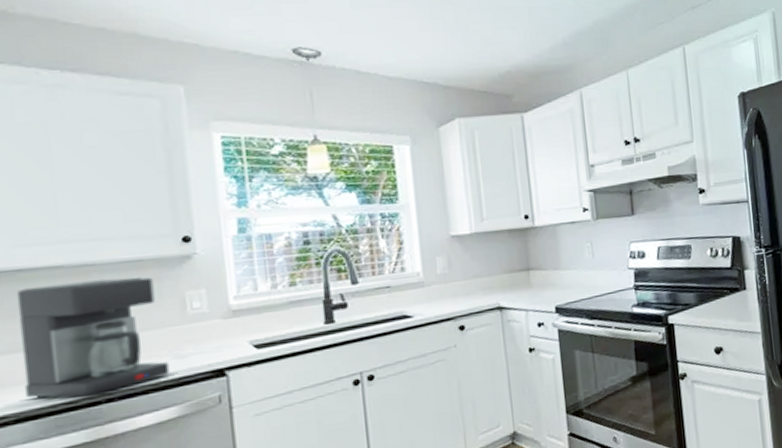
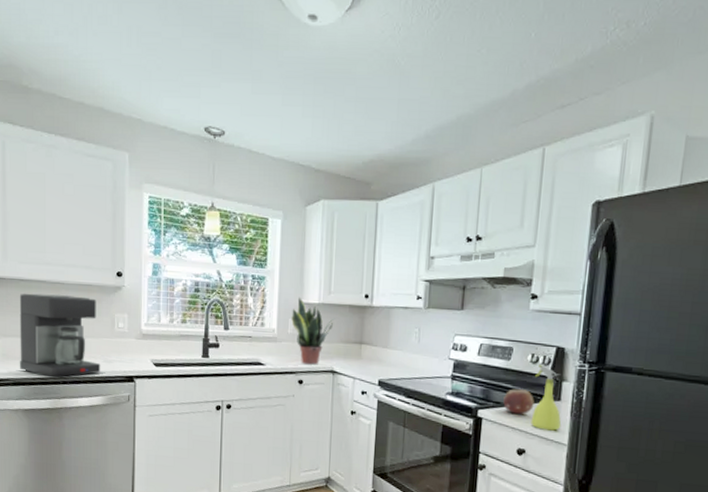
potted plant: none [438,229,494,307] -> present [291,296,335,366]
fruit: none [691,285,722,312] -> present [503,389,534,414]
spray bottle: none [718,257,752,323] -> present [531,364,562,431]

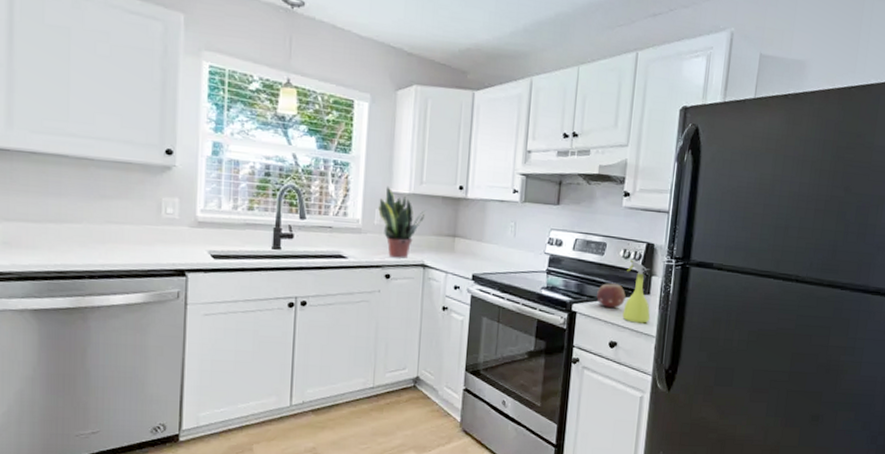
coffee maker: present [19,293,101,378] -> none [27,168,142,271]

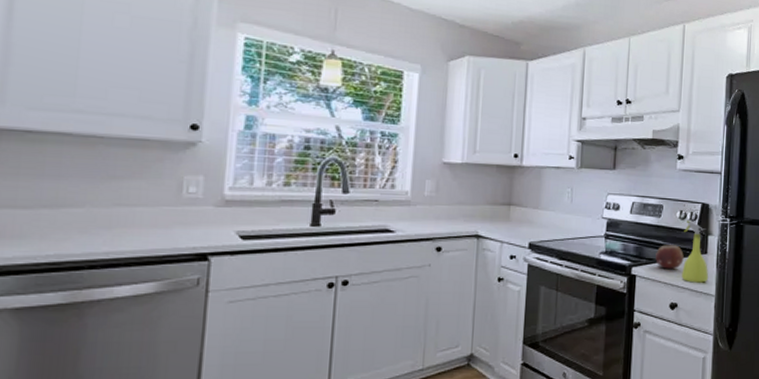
potted plant: present [378,185,427,260] -> none [429,156,481,231]

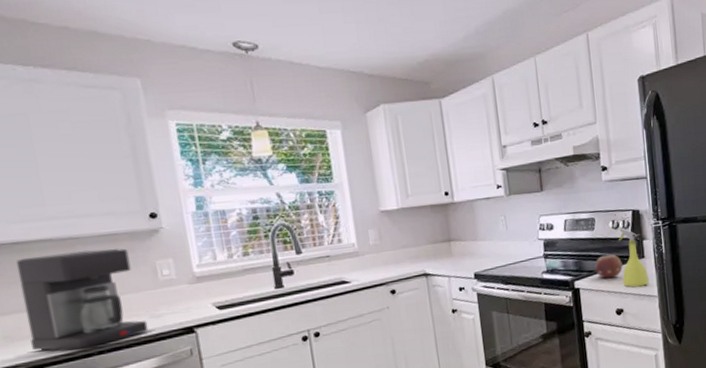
coffee maker: none [11,148,156,261] -> present [15,248,149,351]

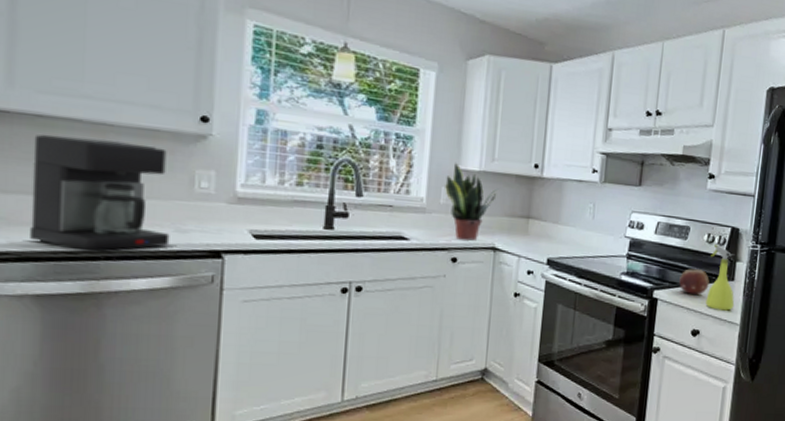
potted plant: none [370,205,418,274] -> present [445,162,499,242]

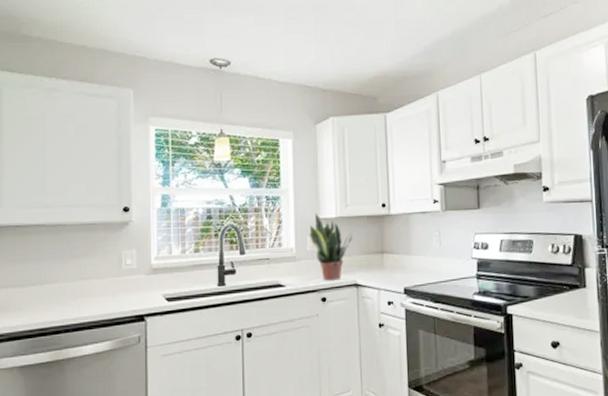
coffee maker: present [28,134,170,252] -> none [15,236,108,327]
fruit: present [679,269,709,295] -> none [531,280,561,306]
spray bottle: present [705,244,735,311] -> none [558,254,591,319]

